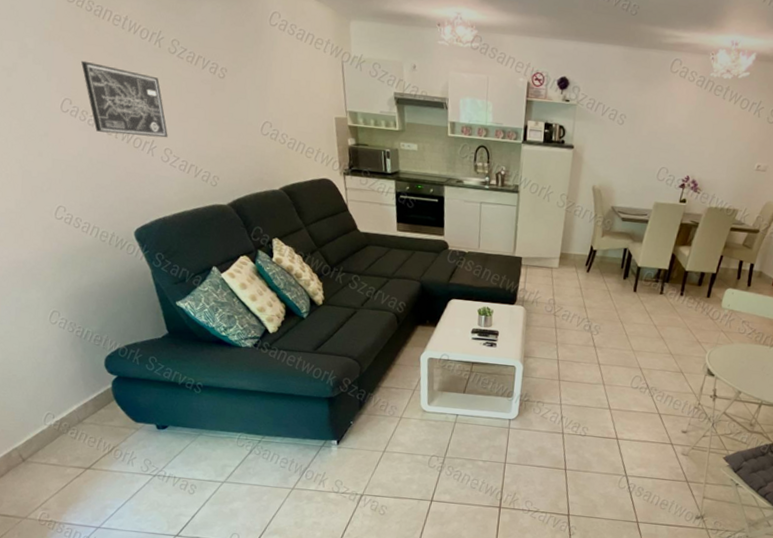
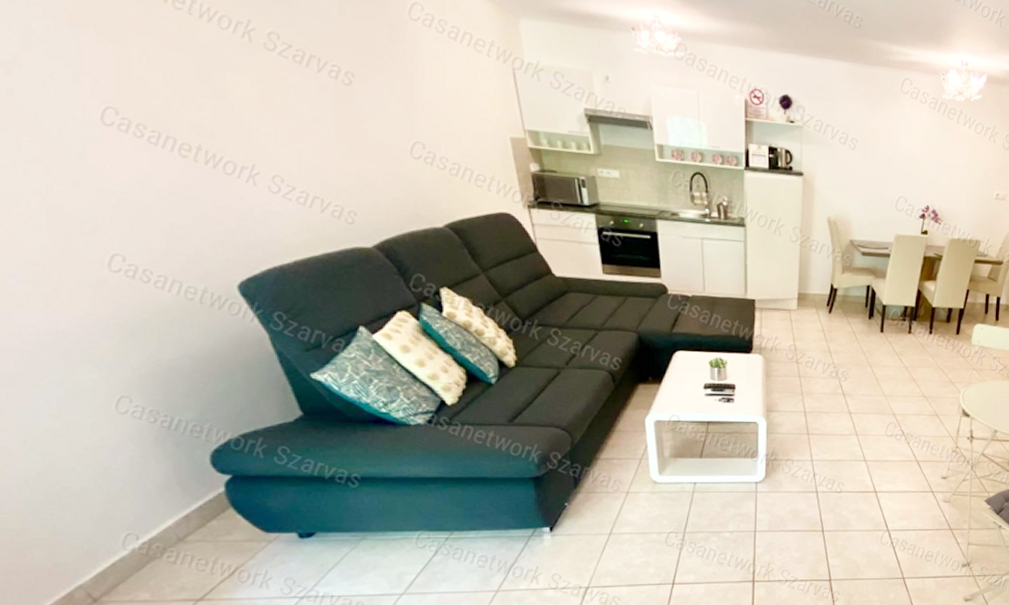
wall art: present [80,60,168,138] -> none [126,55,275,162]

